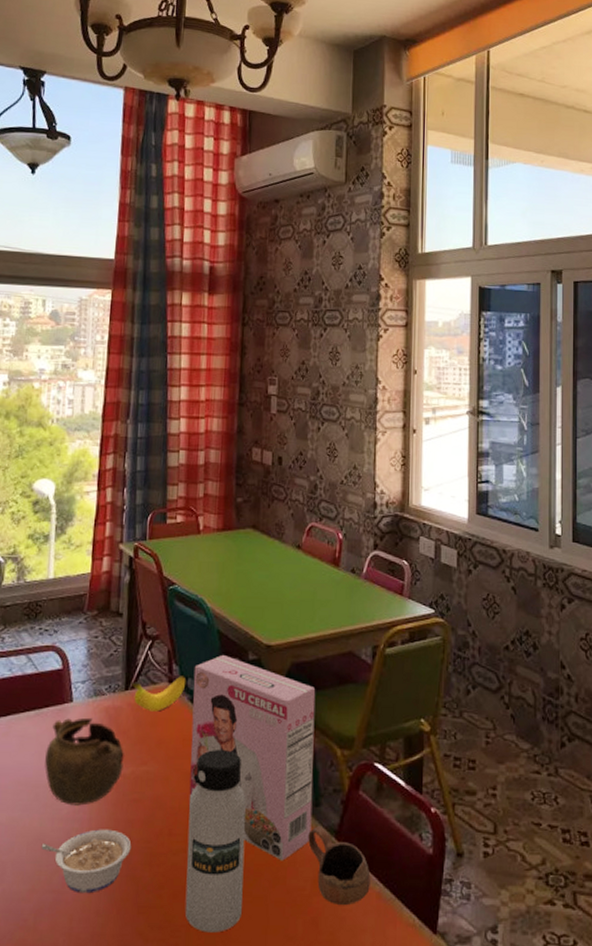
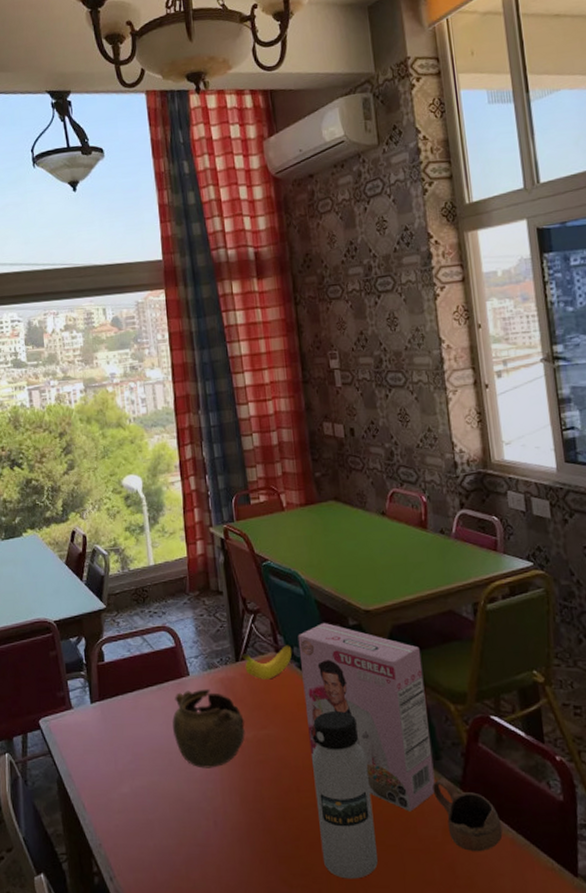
legume: present [41,829,132,894] -> none [181,788,264,846]

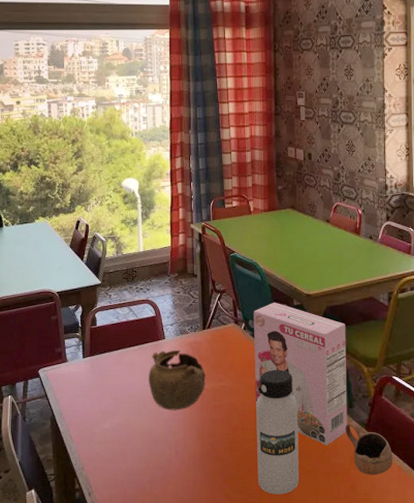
banana: present [240,645,292,680] -> none [207,318,248,344]

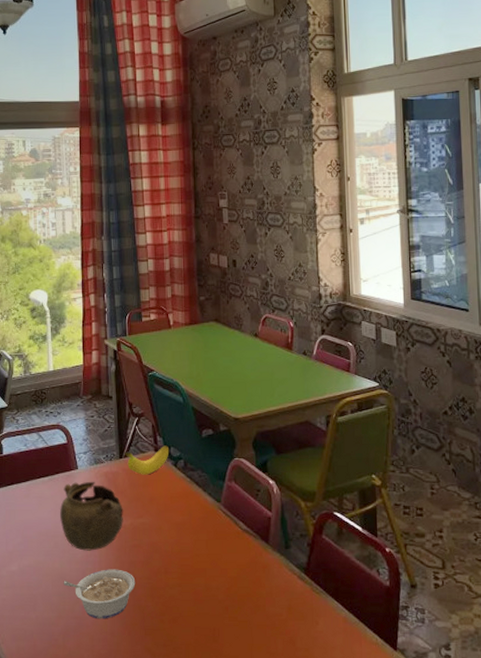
legume: none [151,426,216,470] -> present [63,569,136,619]
banana: none [207,318,248,344] -> present [124,445,169,475]
cereal box: present [253,302,347,446] -> none [175,427,284,593]
water bottle: present [256,369,299,495] -> none [180,503,230,649]
cup: present [345,422,393,476] -> none [281,565,337,628]

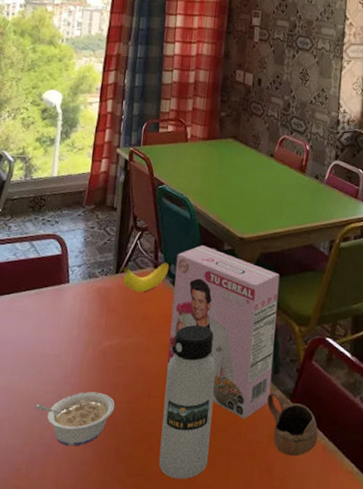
teapot: present [60,481,123,551] -> none [41,296,113,372]
cereal box: none [175,427,284,593] -> present [166,244,280,419]
water bottle: none [180,503,230,649] -> present [159,324,216,479]
cup: none [281,565,337,628] -> present [267,390,318,457]

